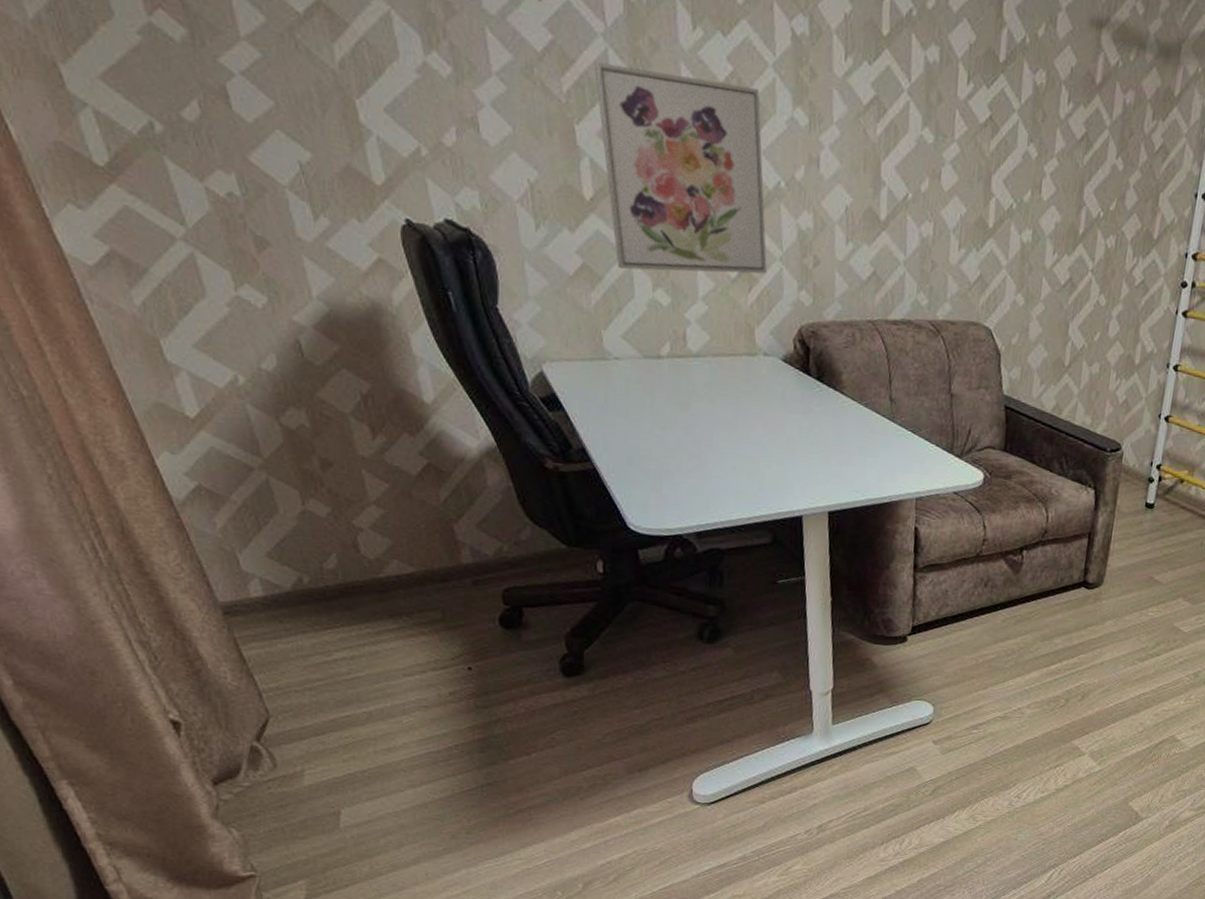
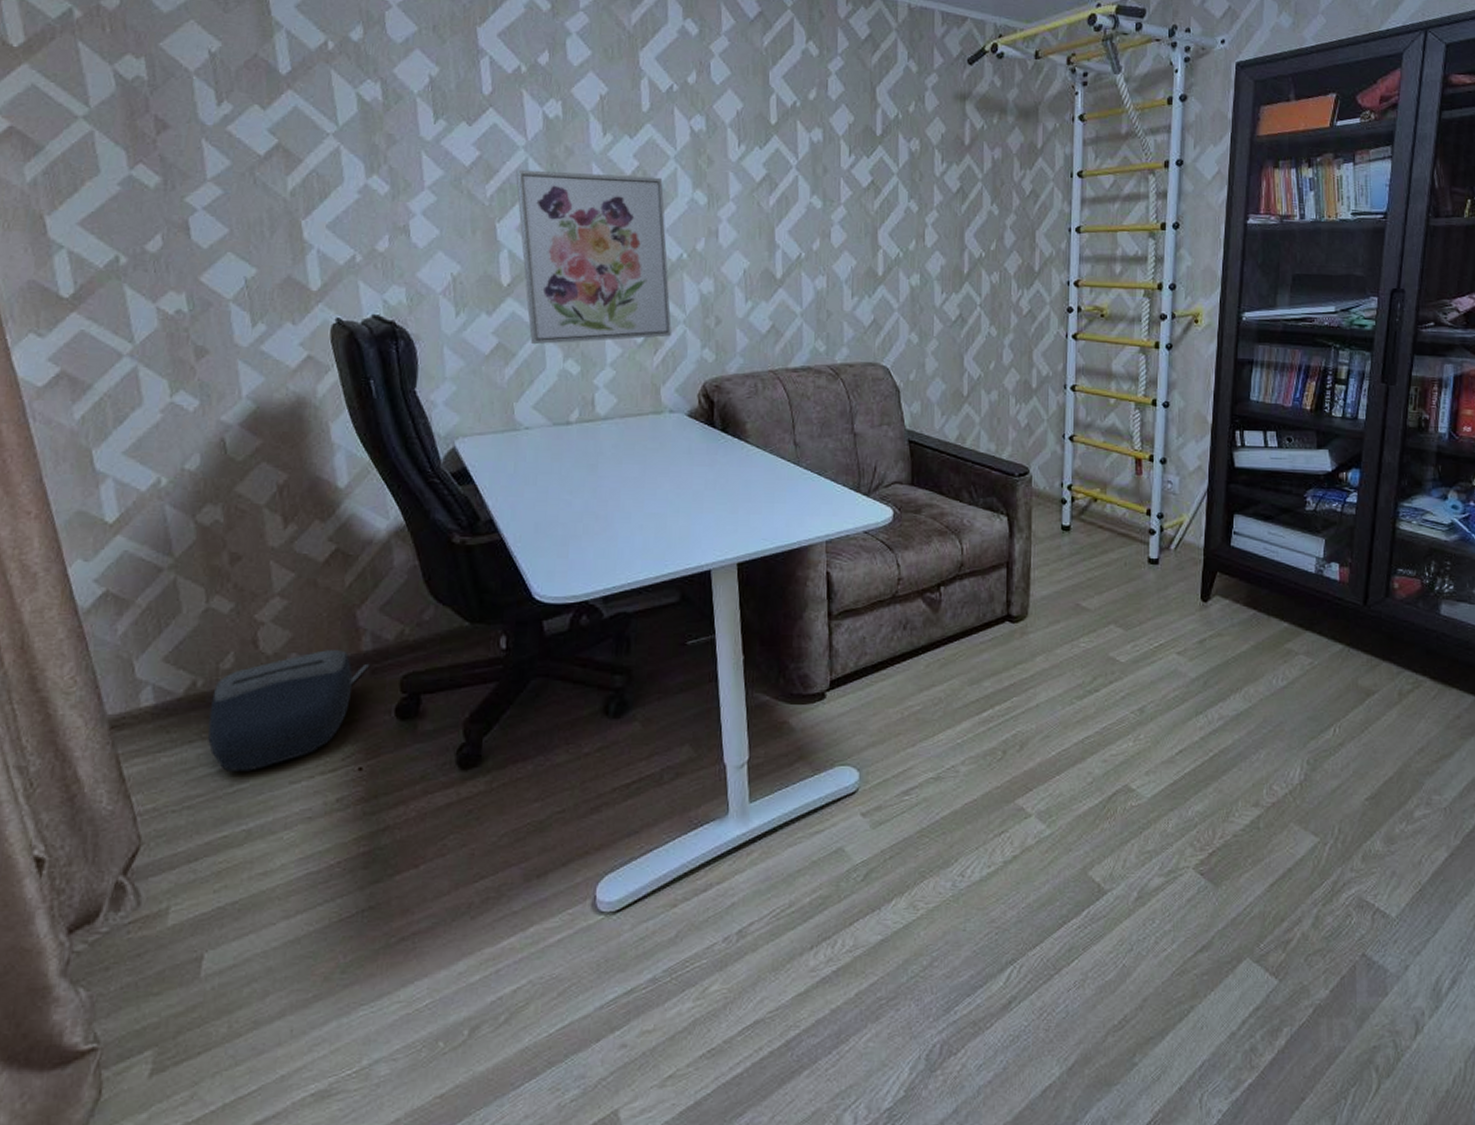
backpack: none [319,559,472,663] -> present [207,650,370,771]

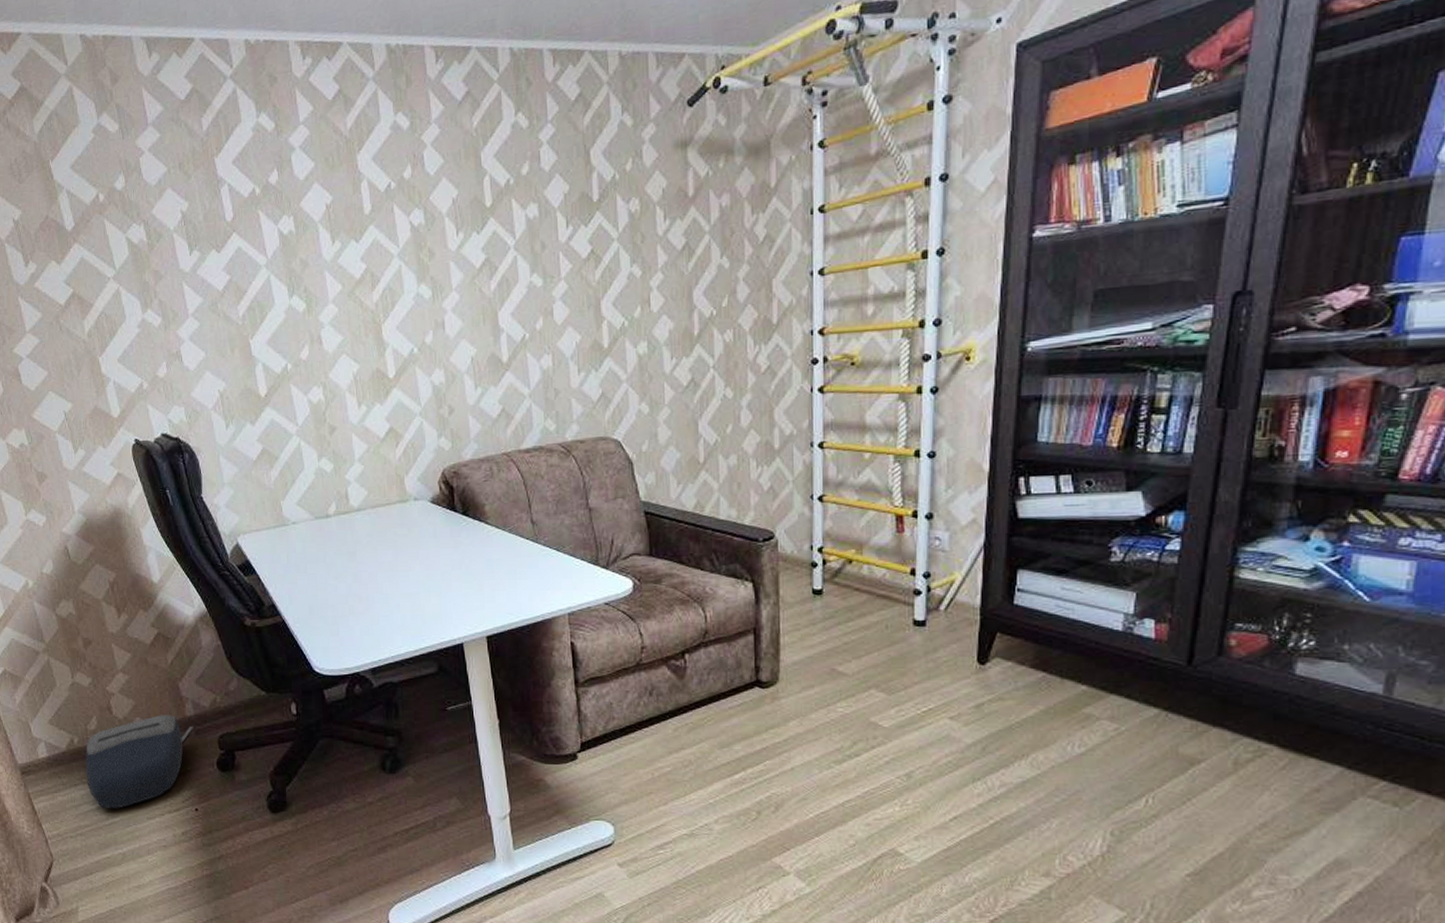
wall art: present [516,169,671,345] -> none [261,276,409,448]

